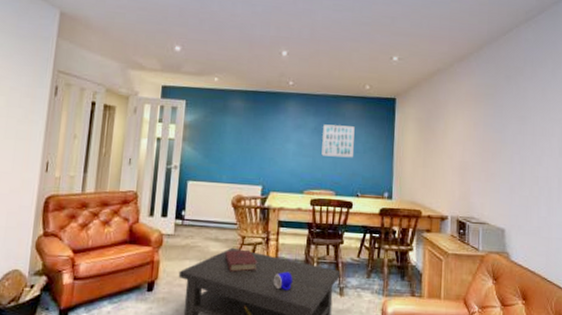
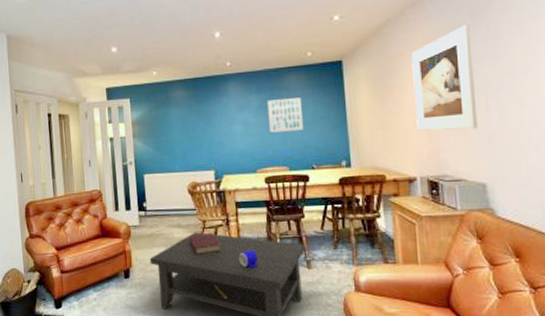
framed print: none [453,85,504,178] -> present [411,24,478,131]

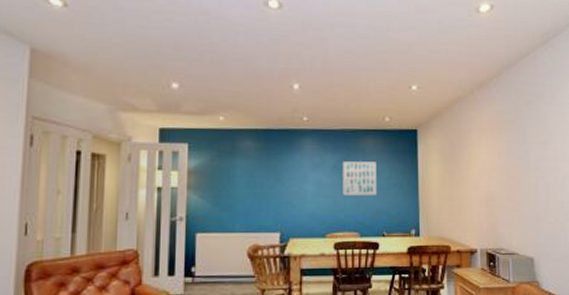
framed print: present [411,24,478,131] -> none [477,111,529,206]

